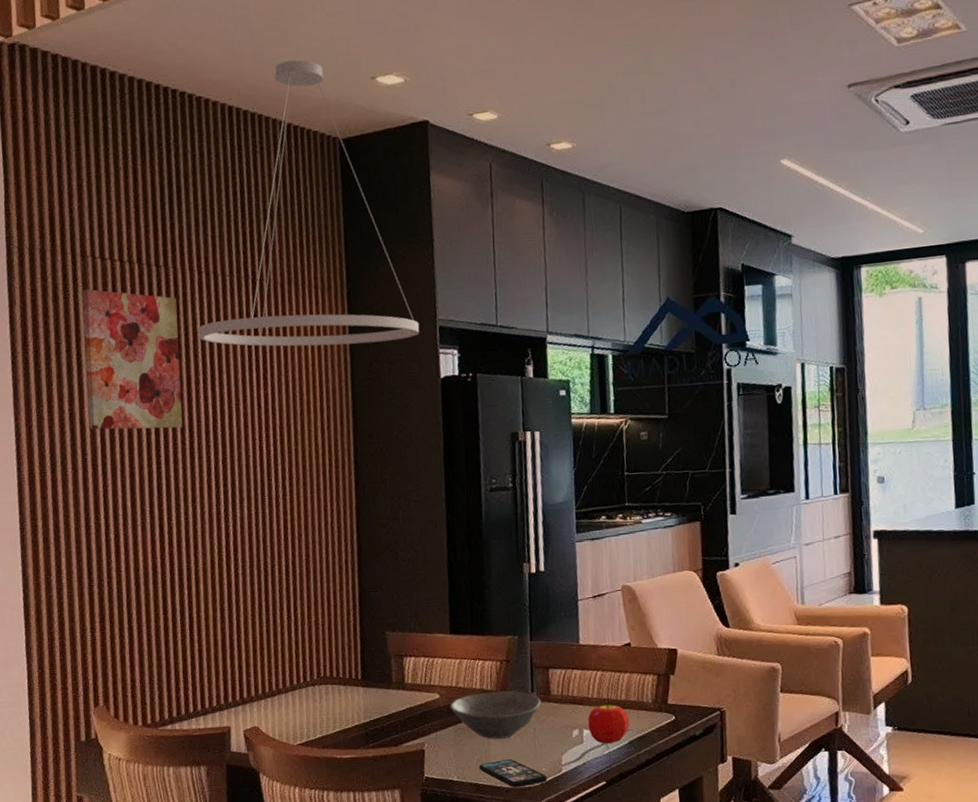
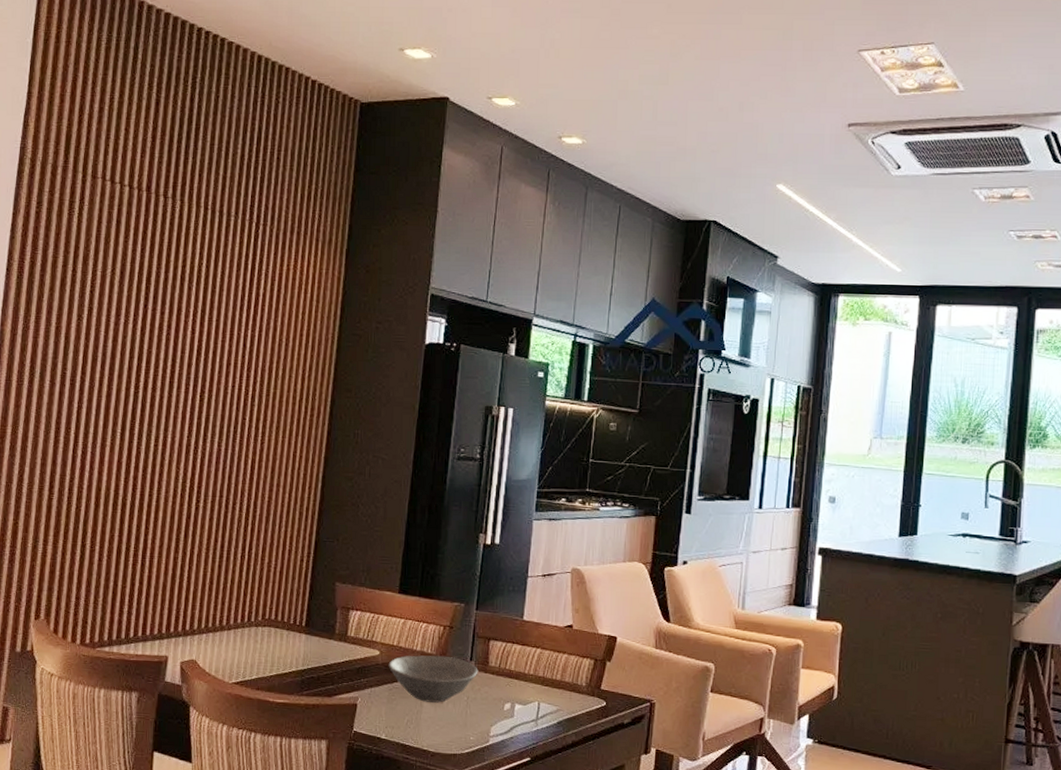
wall art: present [82,289,183,430] -> none [74,208,179,356]
pendant light: present [198,60,420,347] -> none [196,21,412,302]
smartphone: present [478,758,548,788] -> none [408,723,474,753]
fruit: present [587,702,630,744] -> none [521,680,562,721]

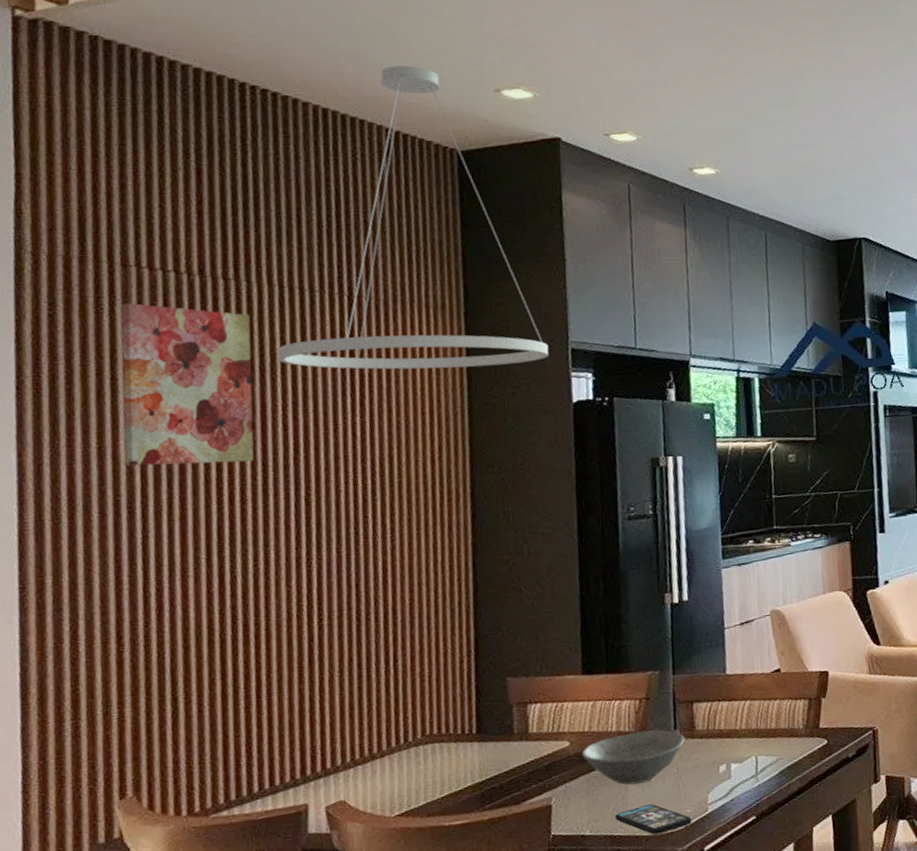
wall art: none [74,208,179,356] -> present [121,302,254,466]
pendant light: none [196,21,412,302] -> present [277,65,549,370]
smartphone: none [408,723,474,753] -> present [614,803,693,835]

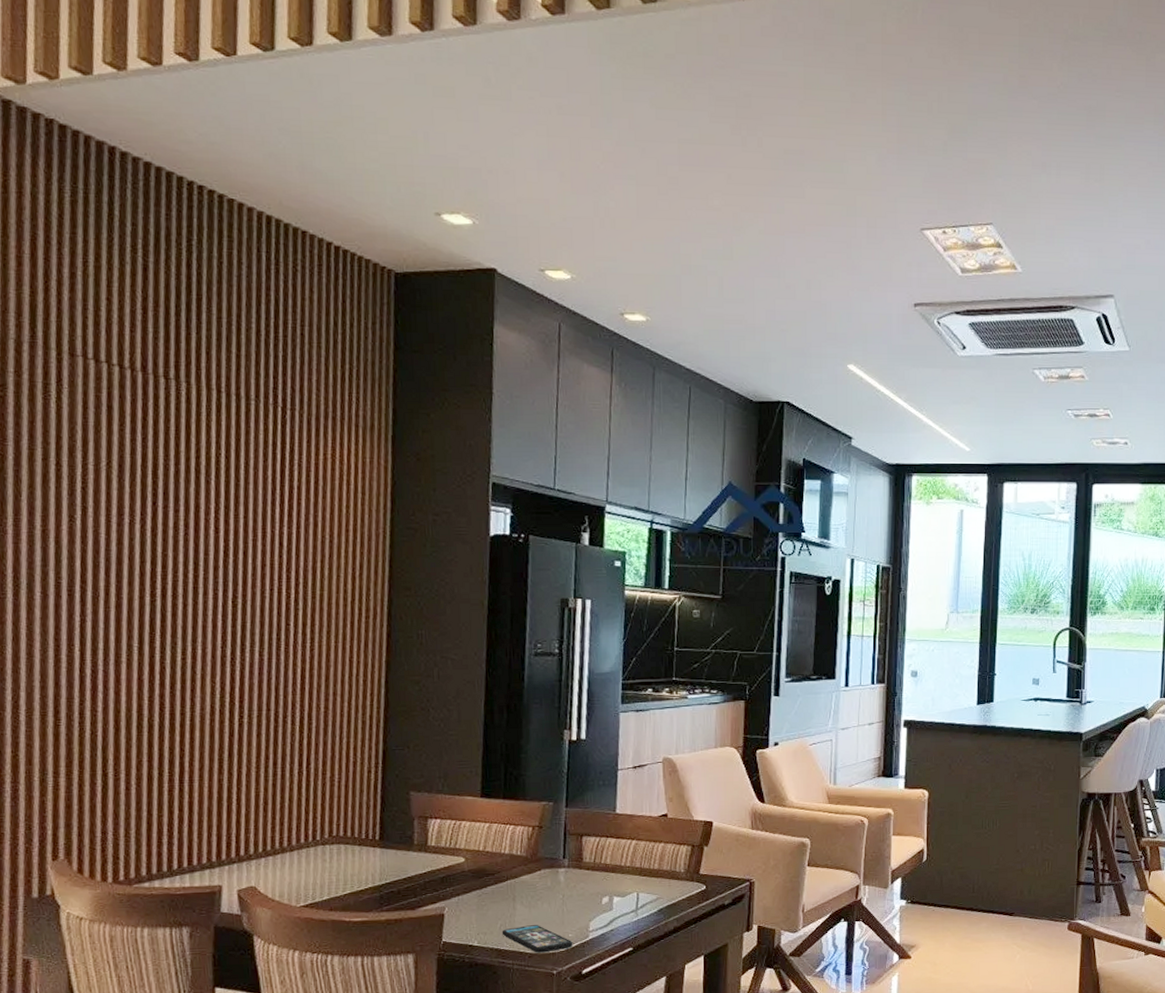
wall art: present [121,302,254,466] -> none [66,392,189,559]
pendant light: present [277,65,549,370] -> none [212,178,471,492]
bowl: present [581,729,685,785] -> none [475,856,573,905]

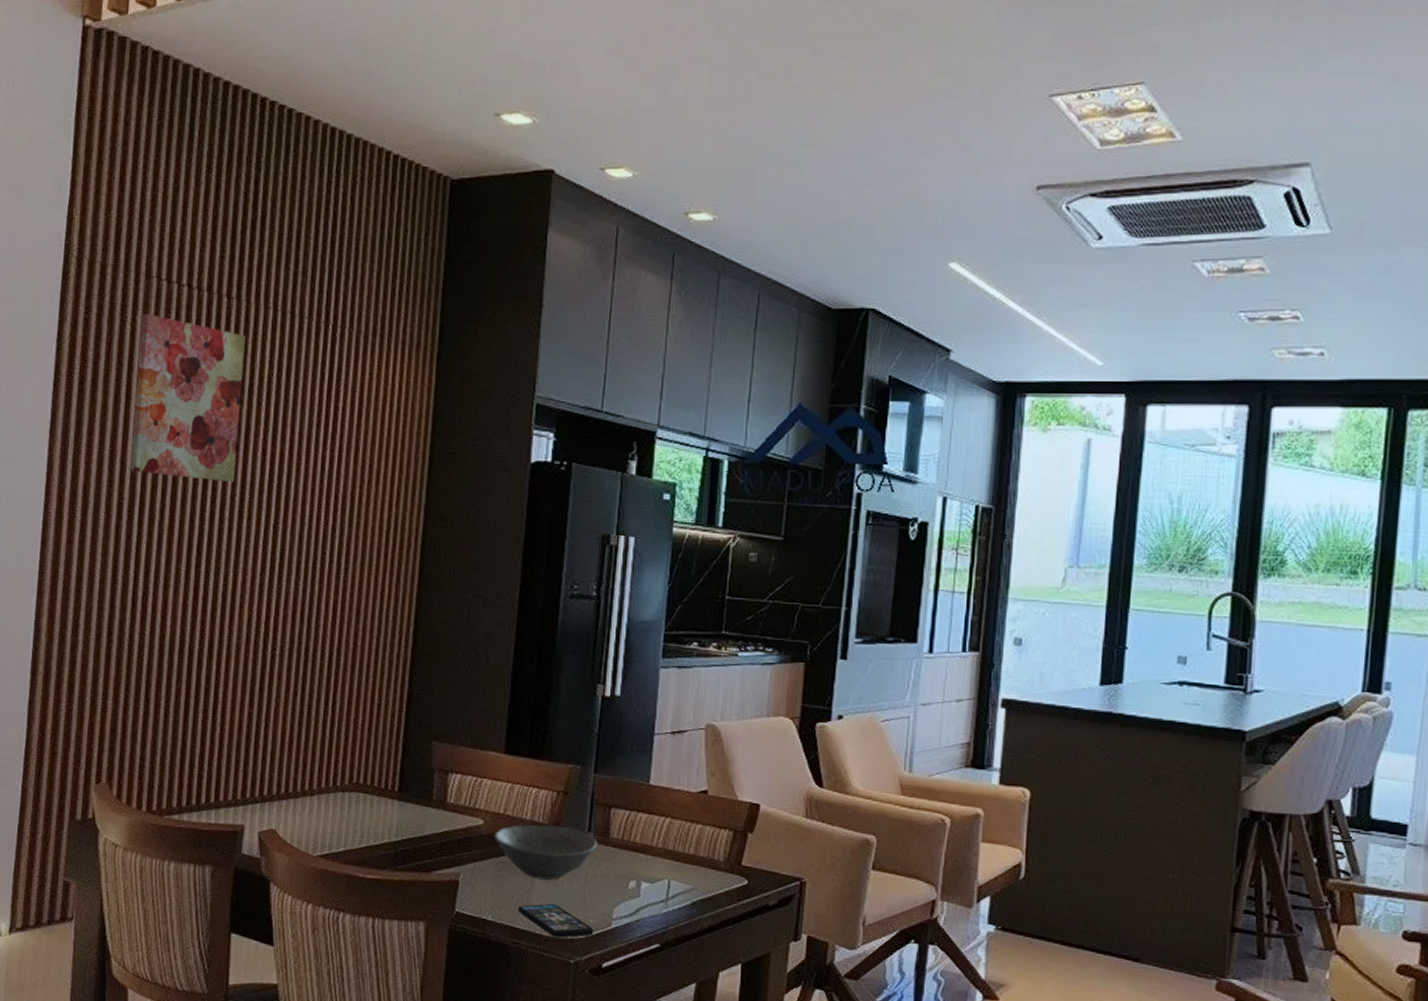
wall art: none [66,392,189,559] -> present [130,313,245,482]
bowl: none [475,856,573,905] -> present [494,825,598,880]

